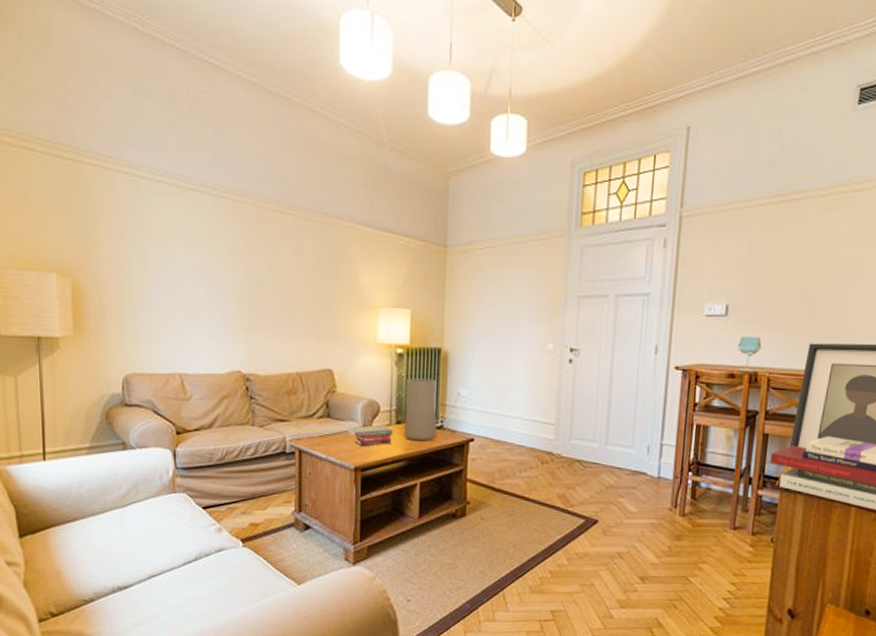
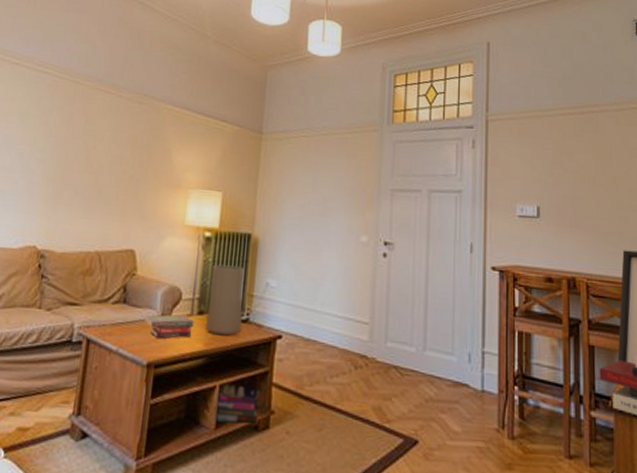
books: none [417,482,456,513] -> present [214,384,259,424]
wine glass: present [737,337,762,373] -> none [552,239,577,278]

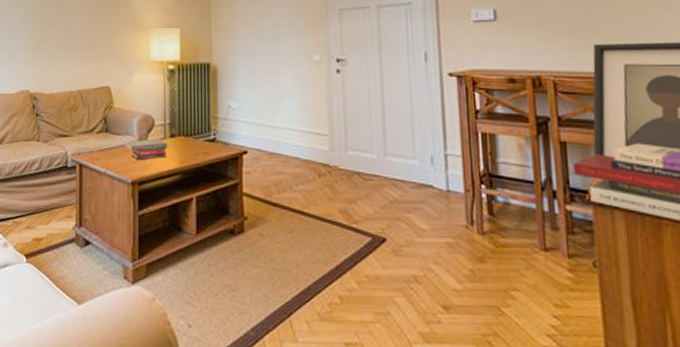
vase: present [206,264,245,336] -> none [178,93,210,154]
books: present [214,384,259,424] -> none [194,196,232,229]

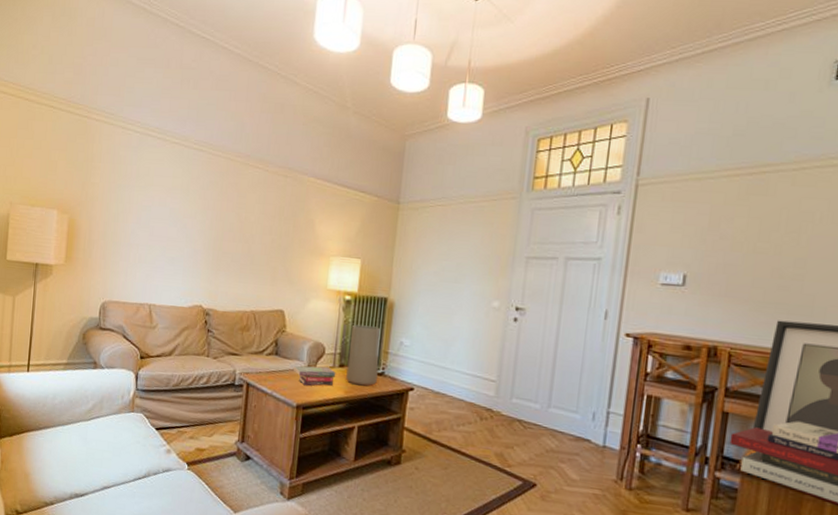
vase: none [178,93,210,154] -> present [346,324,381,387]

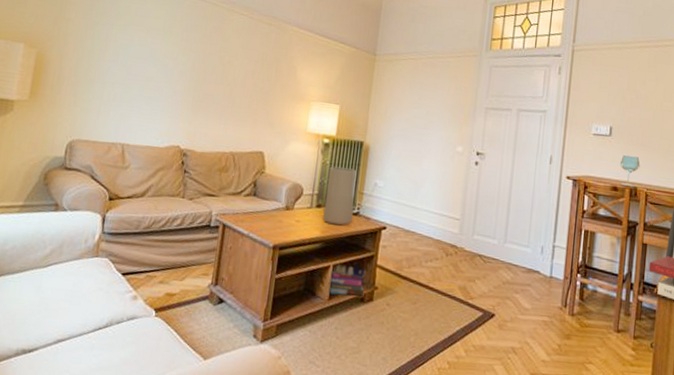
books: present [294,366,336,387] -> none [271,206,314,227]
books: none [353,426,393,459] -> present [328,264,366,296]
wine glass: none [694,308,723,347] -> present [619,155,641,188]

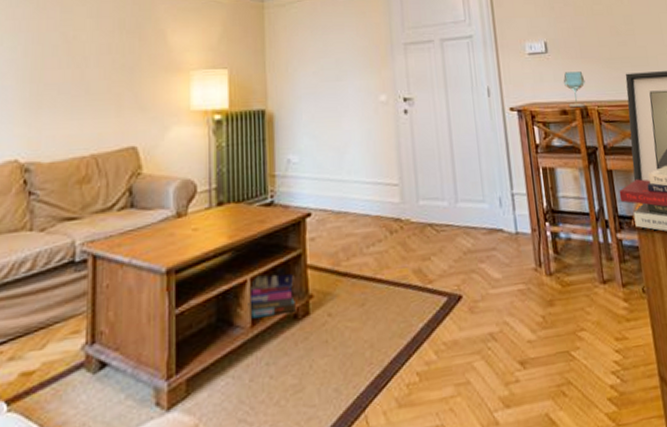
vase: present [323,166,357,226] -> none [227,146,266,225]

